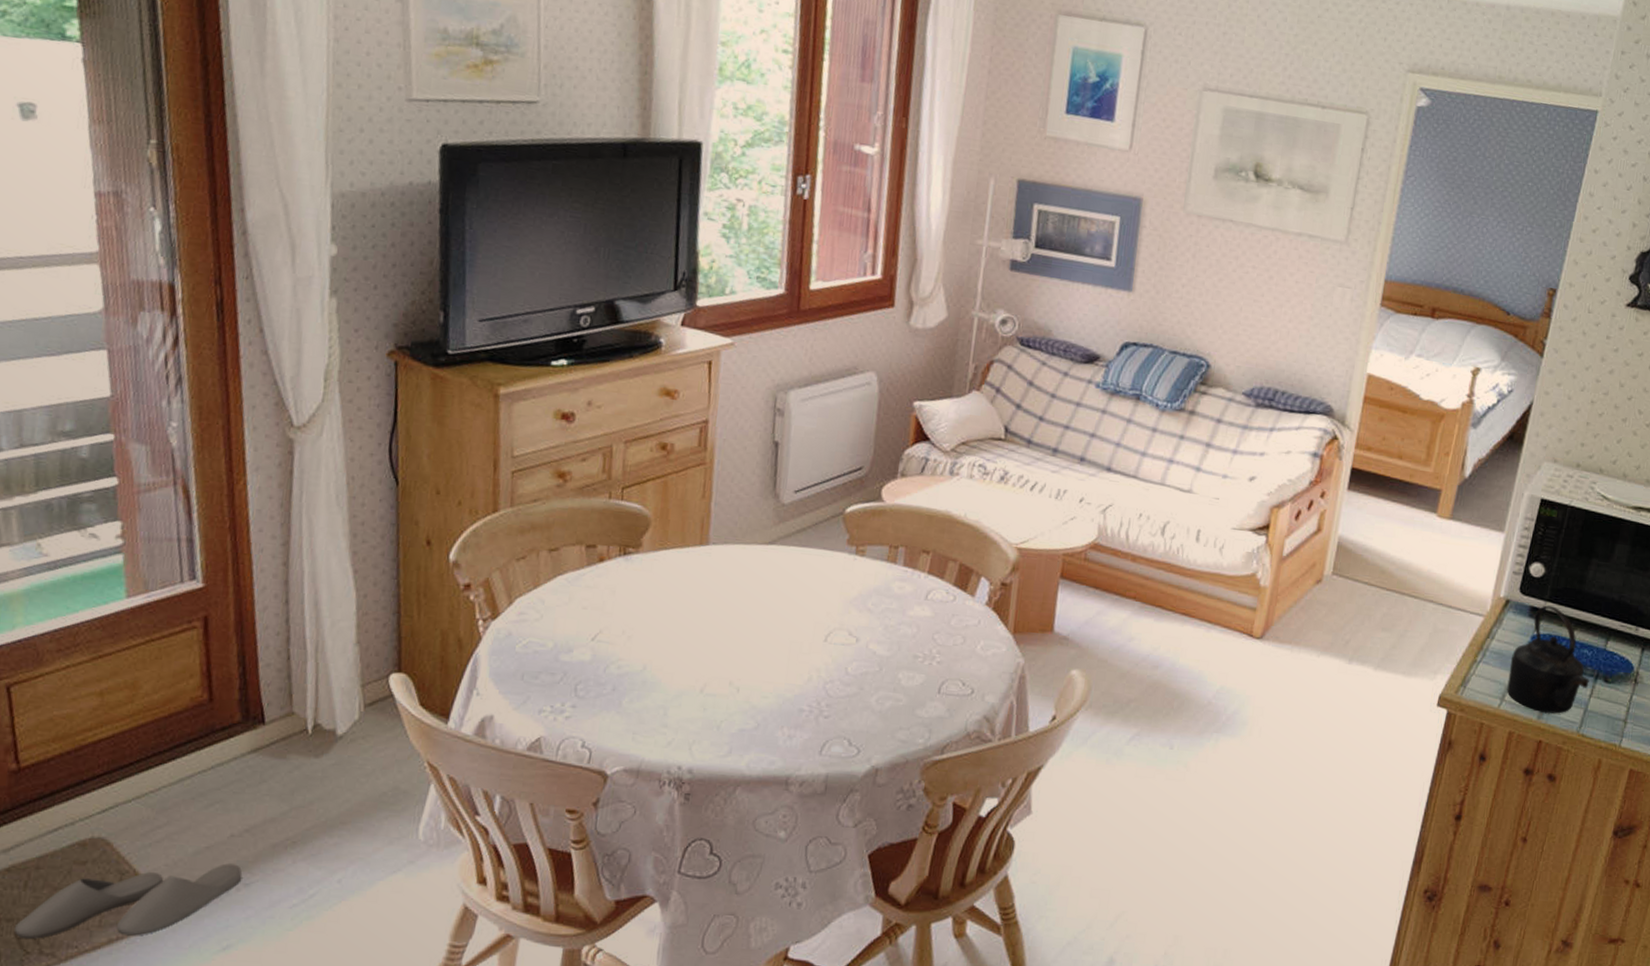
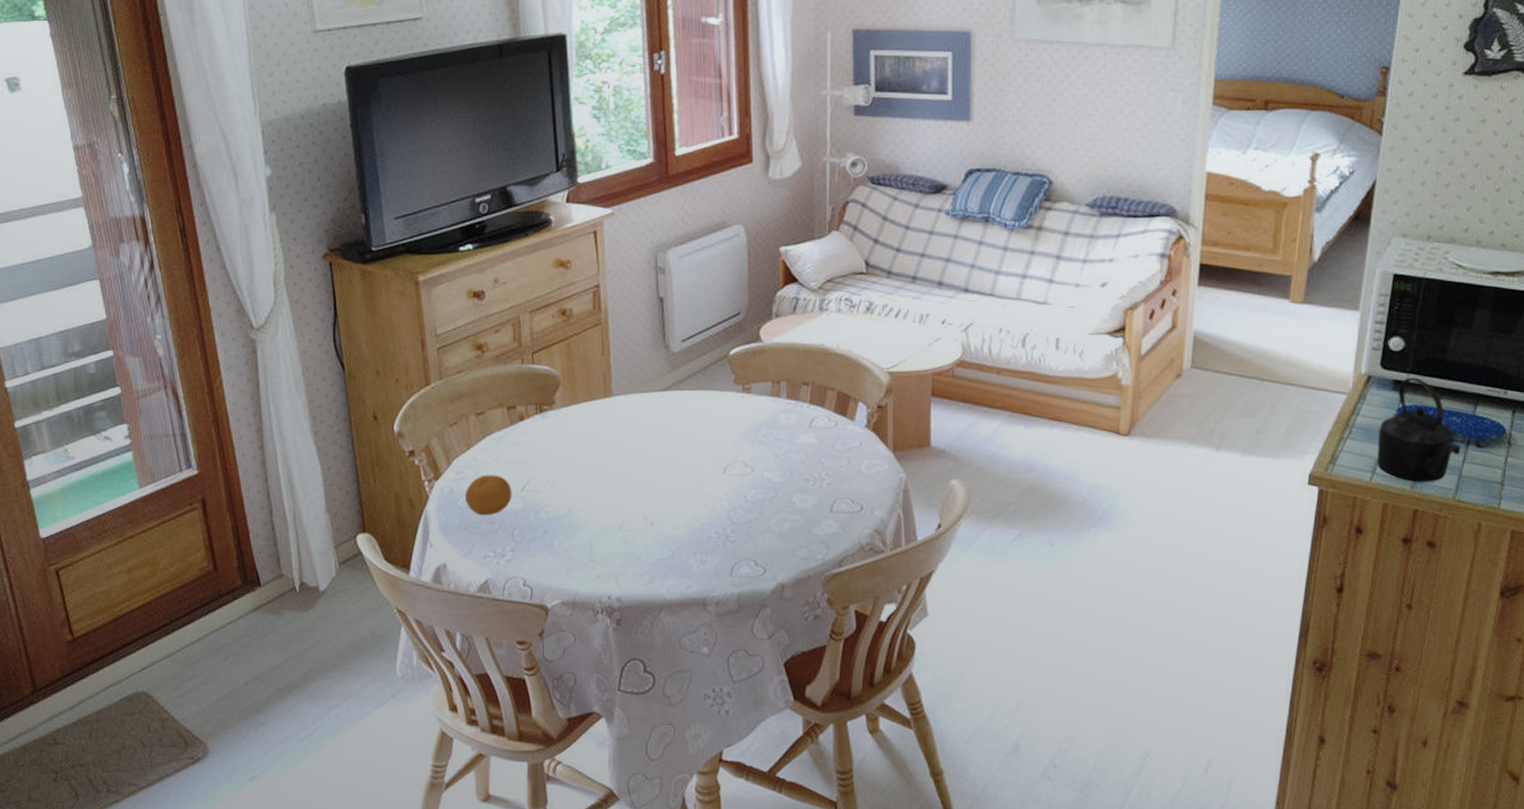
slippers: present [13,863,242,939] -> none [85,707,258,779]
fruit: none [524,619,581,665] -> present [464,475,512,516]

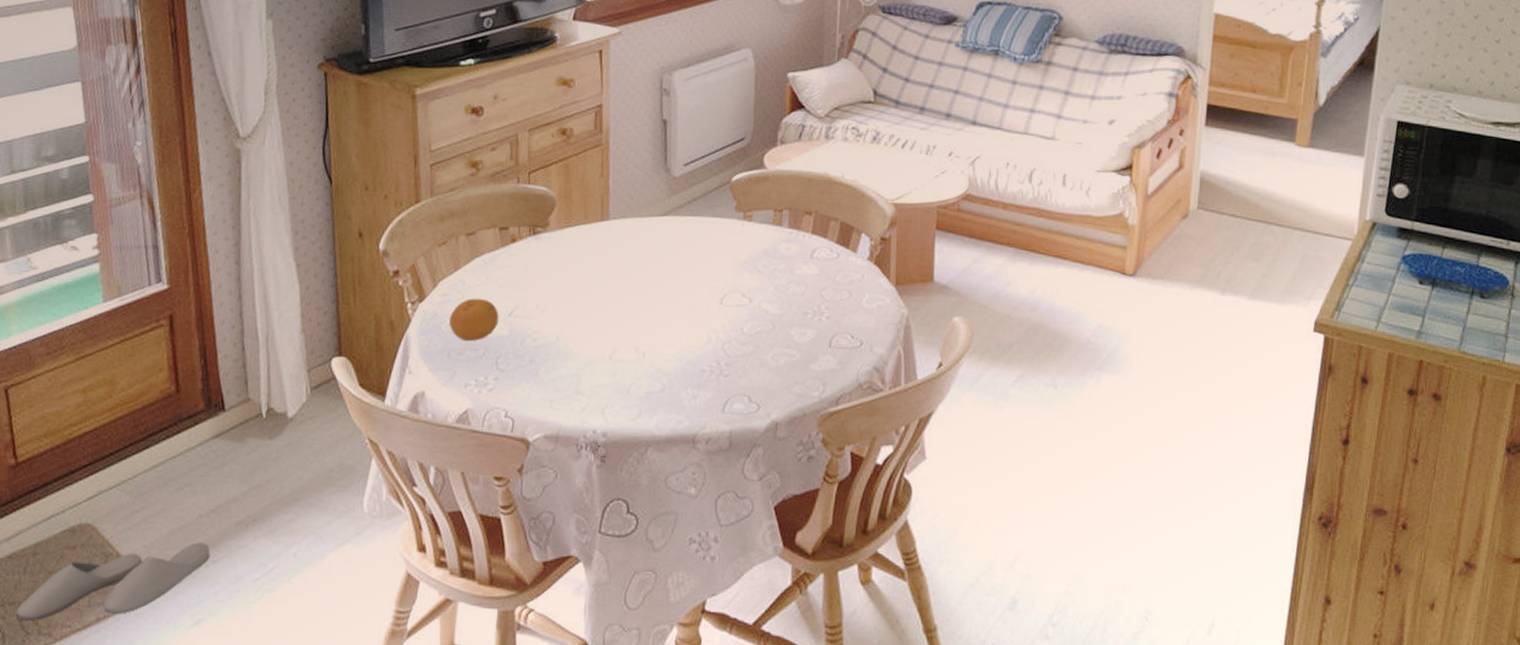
slippers: none [85,707,258,779] -> present [15,542,210,620]
kettle: present [1377,377,1461,482] -> none [1382,225,1465,332]

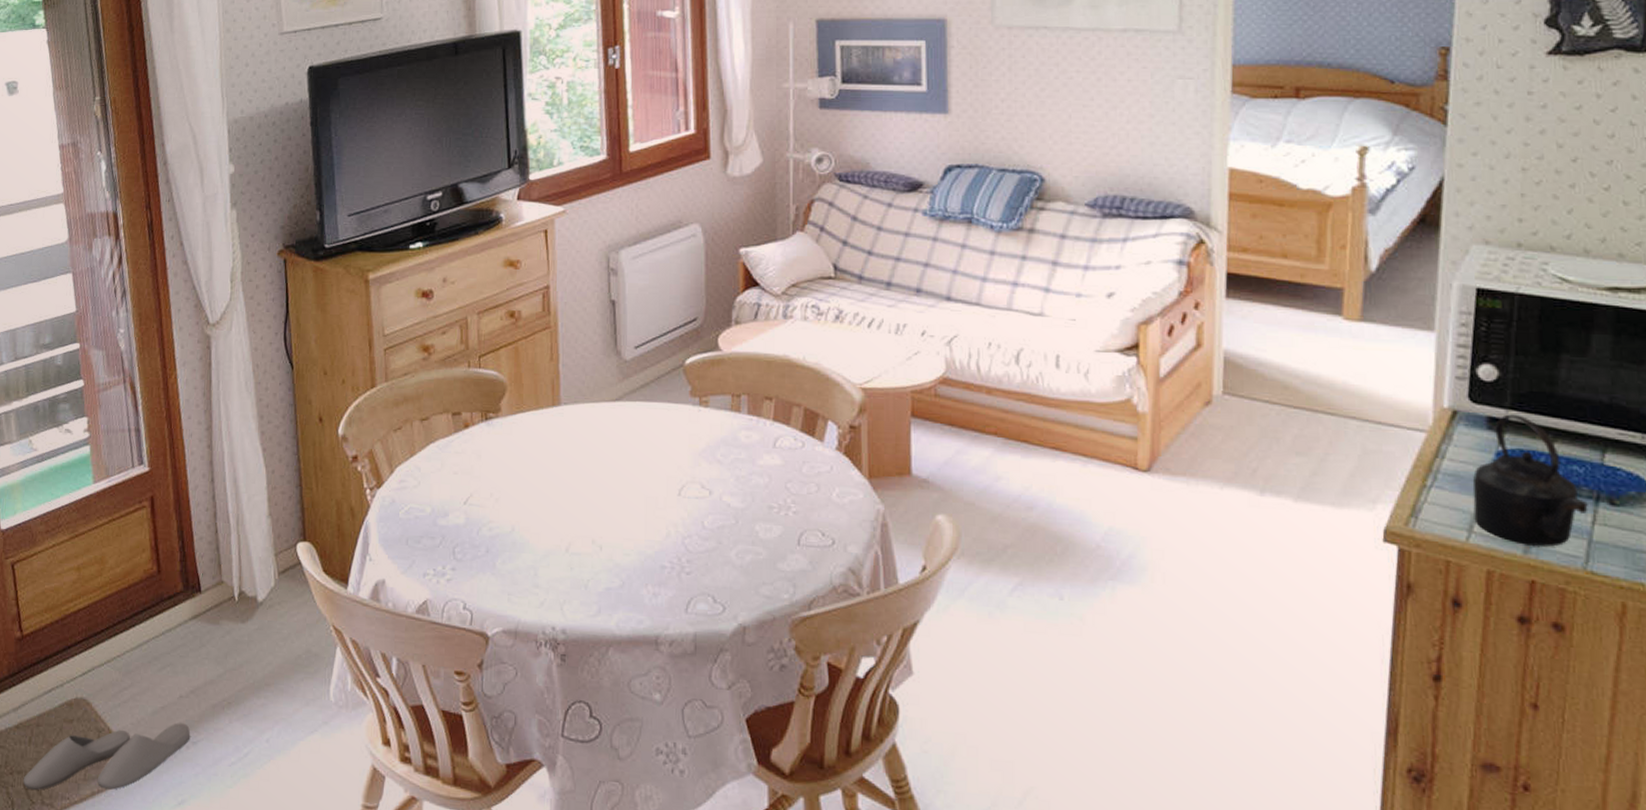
fruit: present [448,298,499,342] -> none [406,485,455,530]
kettle: none [1382,225,1465,332] -> present [1472,414,1588,547]

